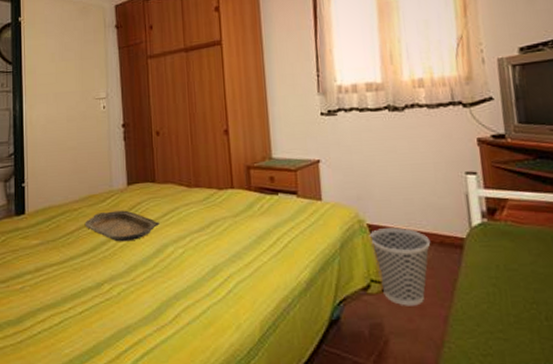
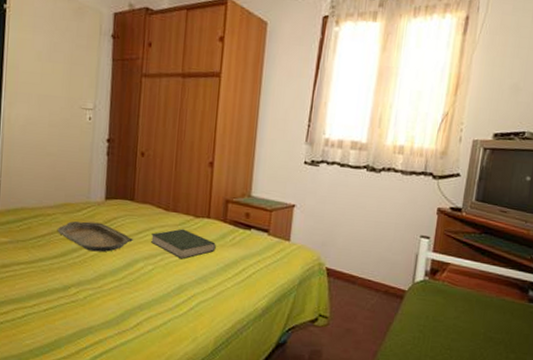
book: none [177,204,245,237] -> present [151,228,216,259]
wastebasket: present [369,227,431,306] -> none [325,273,377,340]

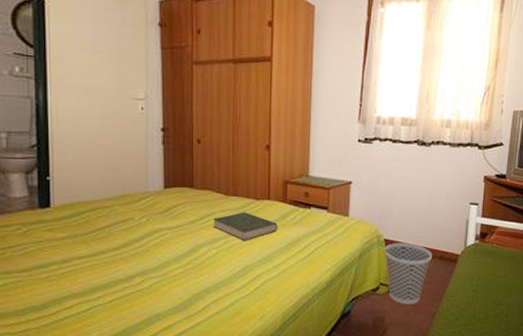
serving tray: present [57,221,133,252] -> none [116,211,195,240]
wastebasket: none [325,273,377,340] -> present [384,243,433,304]

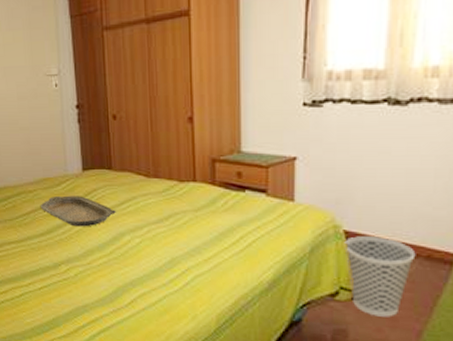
serving tray: none [116,211,195,240] -> present [40,195,116,227]
book: present [213,212,278,241] -> none [135,196,207,230]

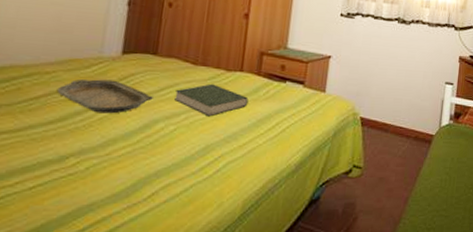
book: none [135,196,207,230] -> present [174,83,249,117]
wastebasket: present [344,236,416,317] -> none [359,122,408,189]

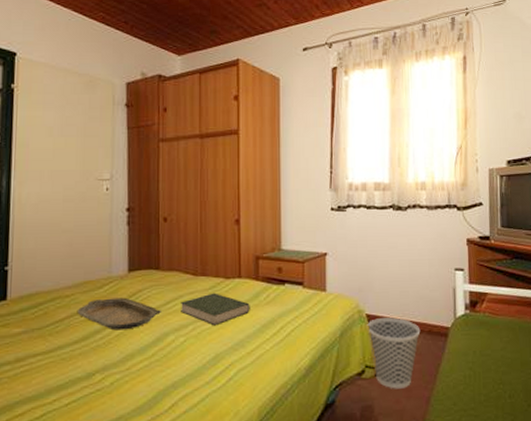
wastebasket: none [359,122,408,189] -> present [367,317,421,389]

